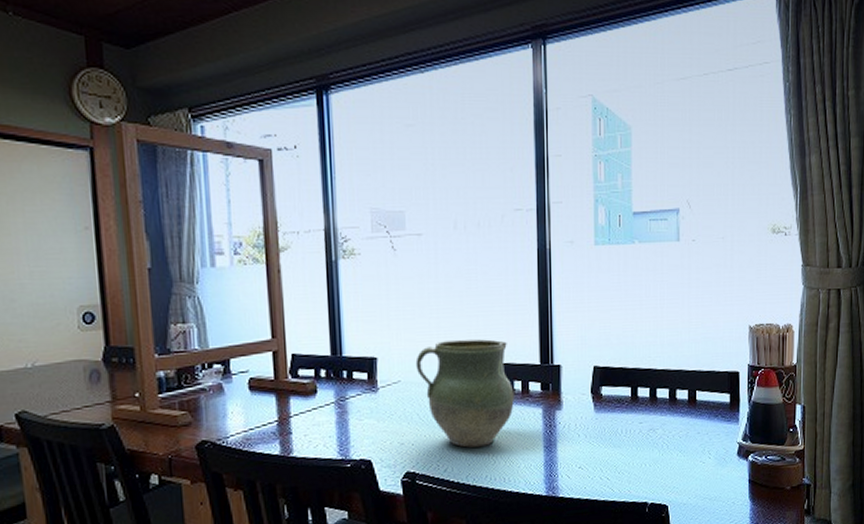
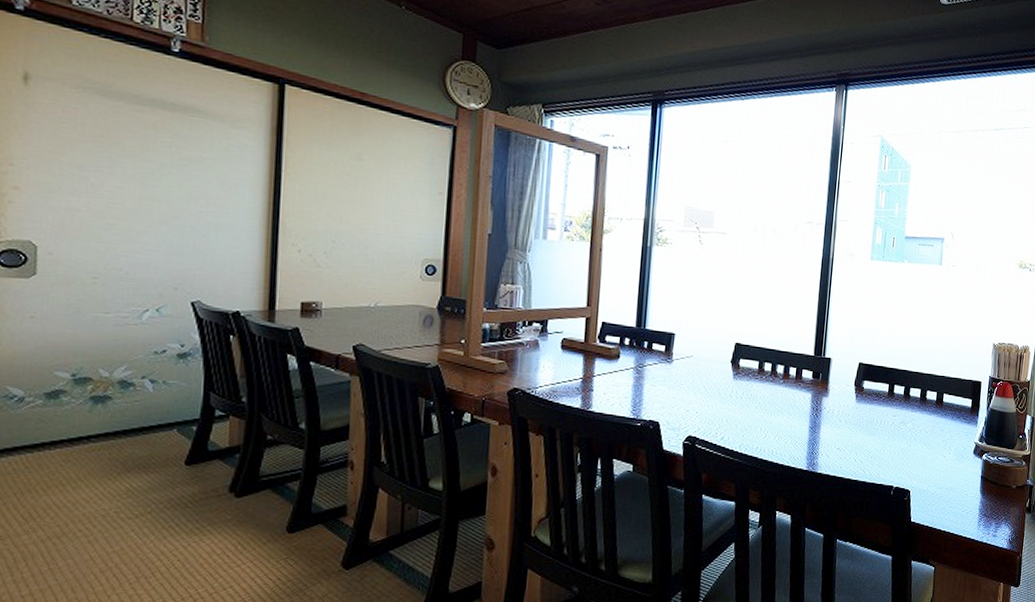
ceramic jug: present [415,339,514,448] -> none [707,326,789,421]

